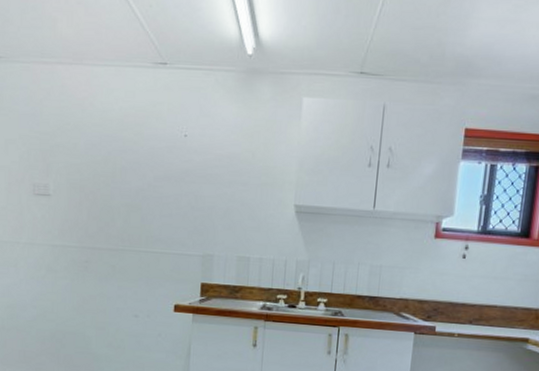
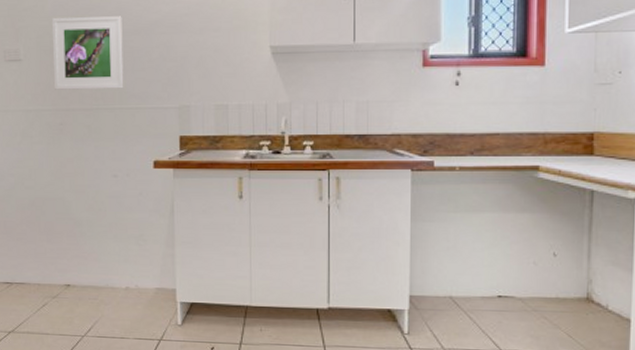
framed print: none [82,157,154,233] -> present [52,16,124,90]

